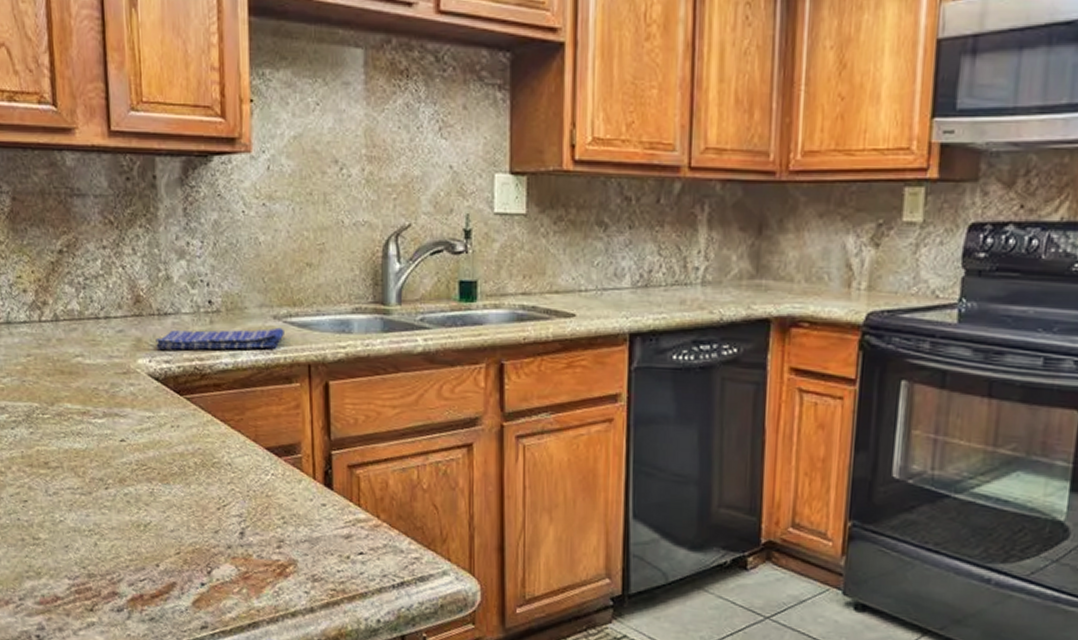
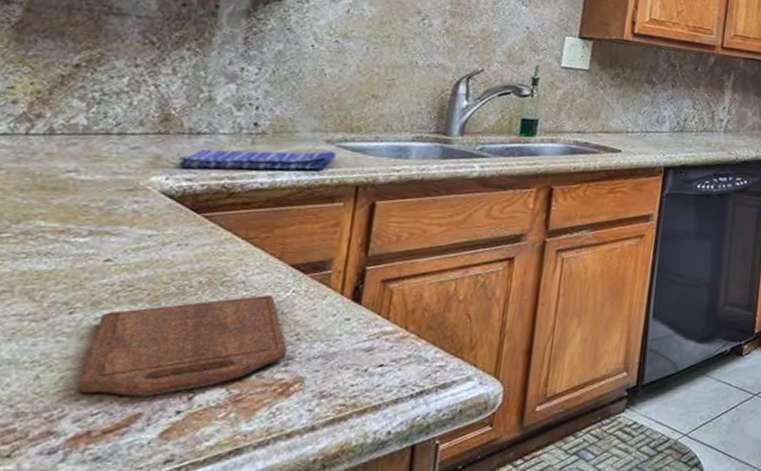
cutting board: none [124,477,278,567] -> present [77,295,288,395]

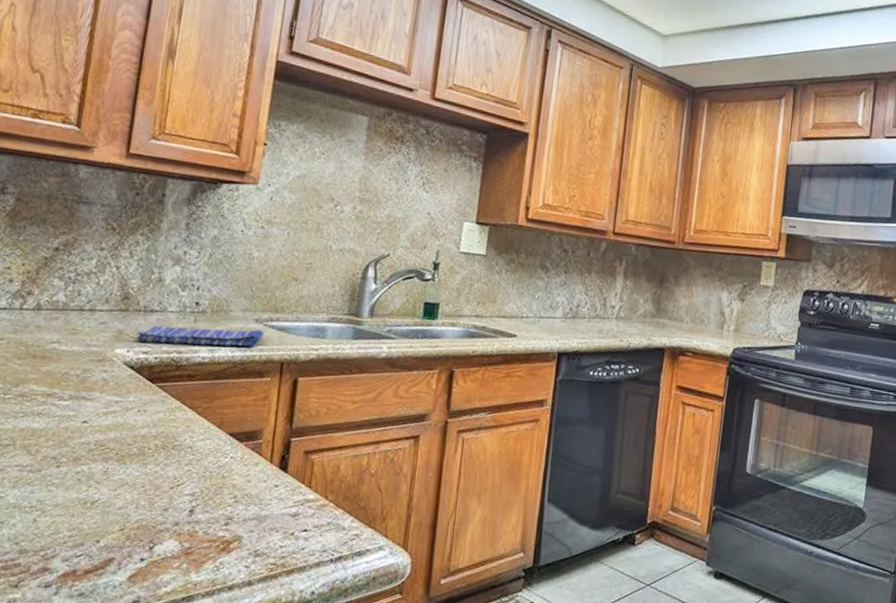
cutting board: present [77,295,288,395] -> none [64,459,228,543]

